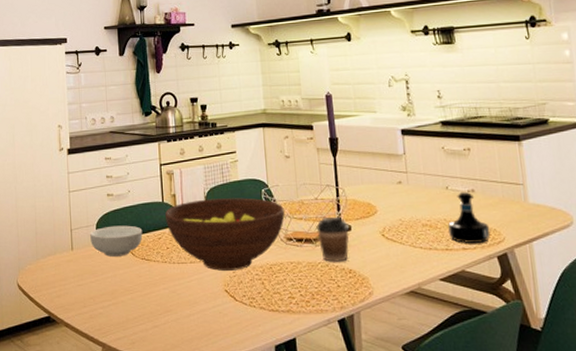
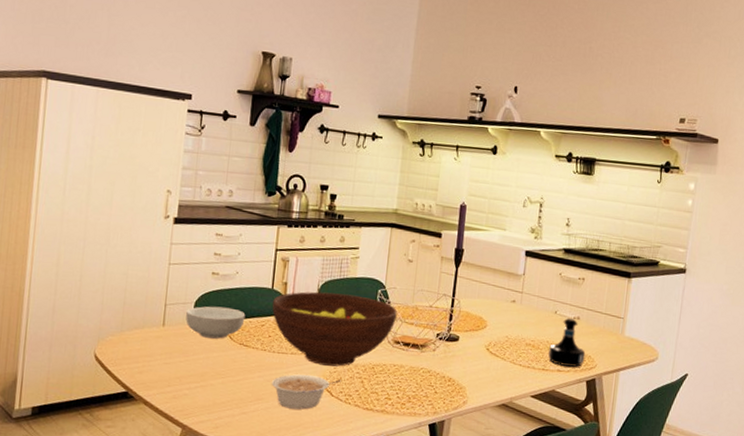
legume: none [176,282,242,318] -> present [271,374,341,410]
coffee cup: present [316,216,349,262] -> none [424,325,457,370]

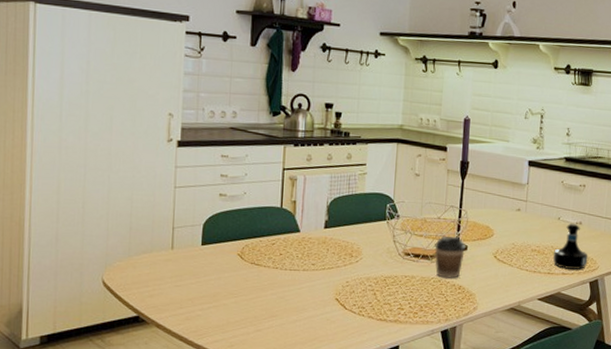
cereal bowl: present [186,306,246,339] -> none [195,227,256,259]
legume: present [271,374,341,410] -> none [284,290,354,324]
fruit bowl: present [272,291,397,367] -> none [281,208,406,281]
coffee cup: none [424,325,457,370] -> present [434,235,465,278]

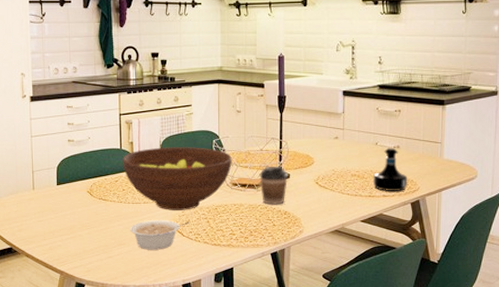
fruit bowl: none [281,208,406,281] -> present [122,147,232,210]
legume: none [284,290,354,324] -> present [130,220,190,250]

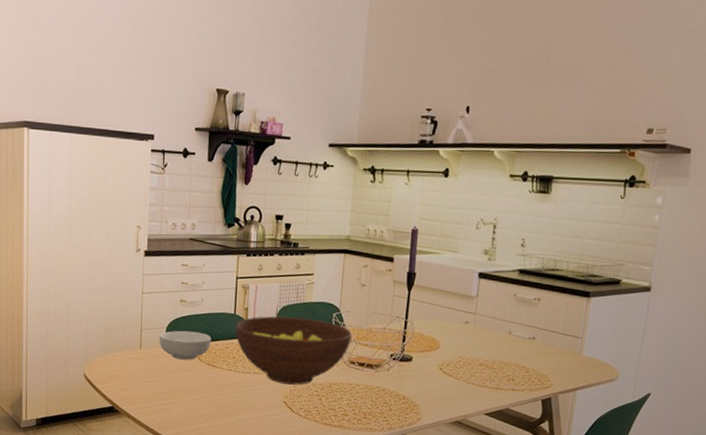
cereal bowl: none [51,169,101,196] -> present [159,330,212,360]
legume: present [130,220,190,250] -> none [237,392,301,424]
coffee cup: present [259,166,288,205] -> none [379,346,410,388]
tequila bottle: present [373,148,408,191] -> none [502,338,541,386]

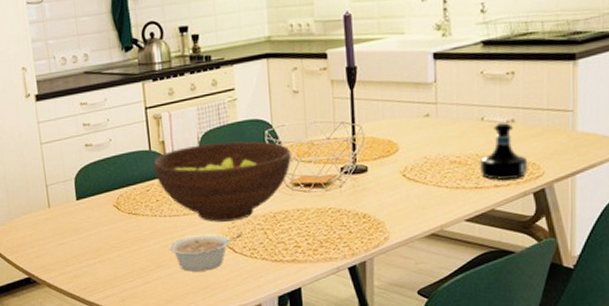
cereal bowl: present [159,330,212,360] -> none [68,178,129,213]
legume: none [237,392,301,424] -> present [168,234,242,272]
tequila bottle: none [502,338,541,386] -> present [480,123,528,180]

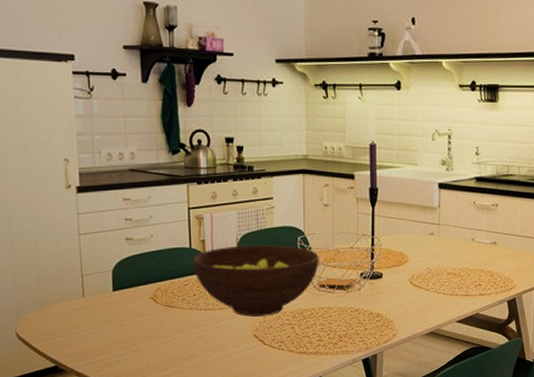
legume: present [168,234,242,272] -> none [202,328,272,362]
tequila bottle: present [480,123,528,180] -> none [470,244,505,290]

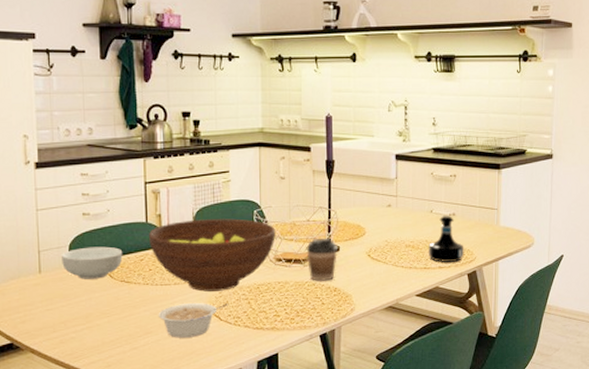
cereal bowl: none [105,271,167,304] -> present [62,246,123,279]
legume: none [202,328,272,362] -> present [158,303,228,338]
coffee cup: none [349,264,380,307] -> present [306,237,337,281]
tequila bottle: none [470,244,505,290] -> present [429,216,464,262]

